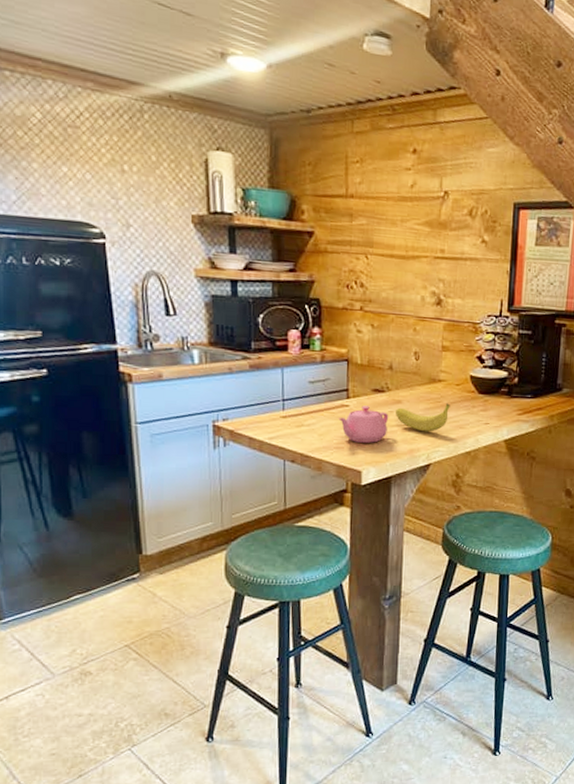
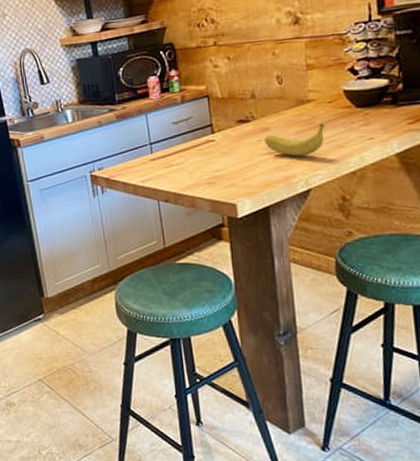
teapot: present [338,406,389,443] -> none [206,138,258,176]

